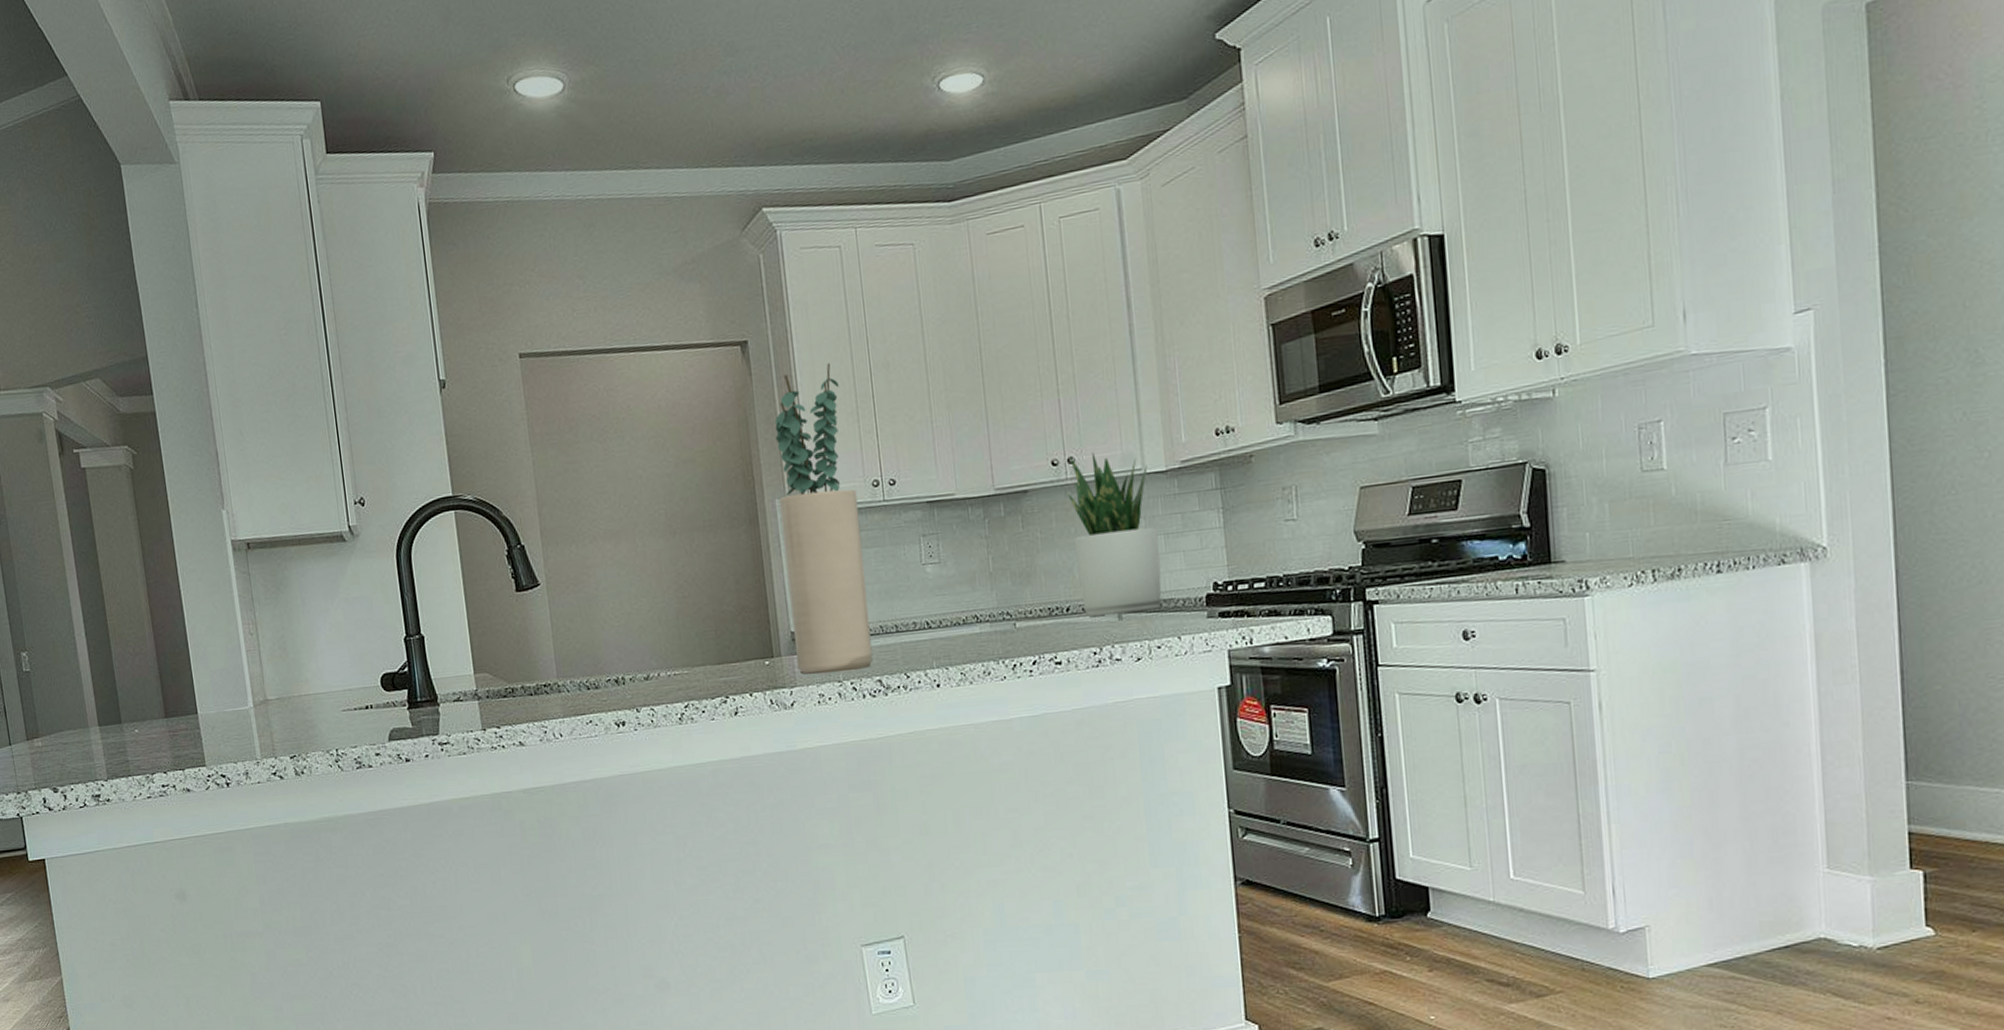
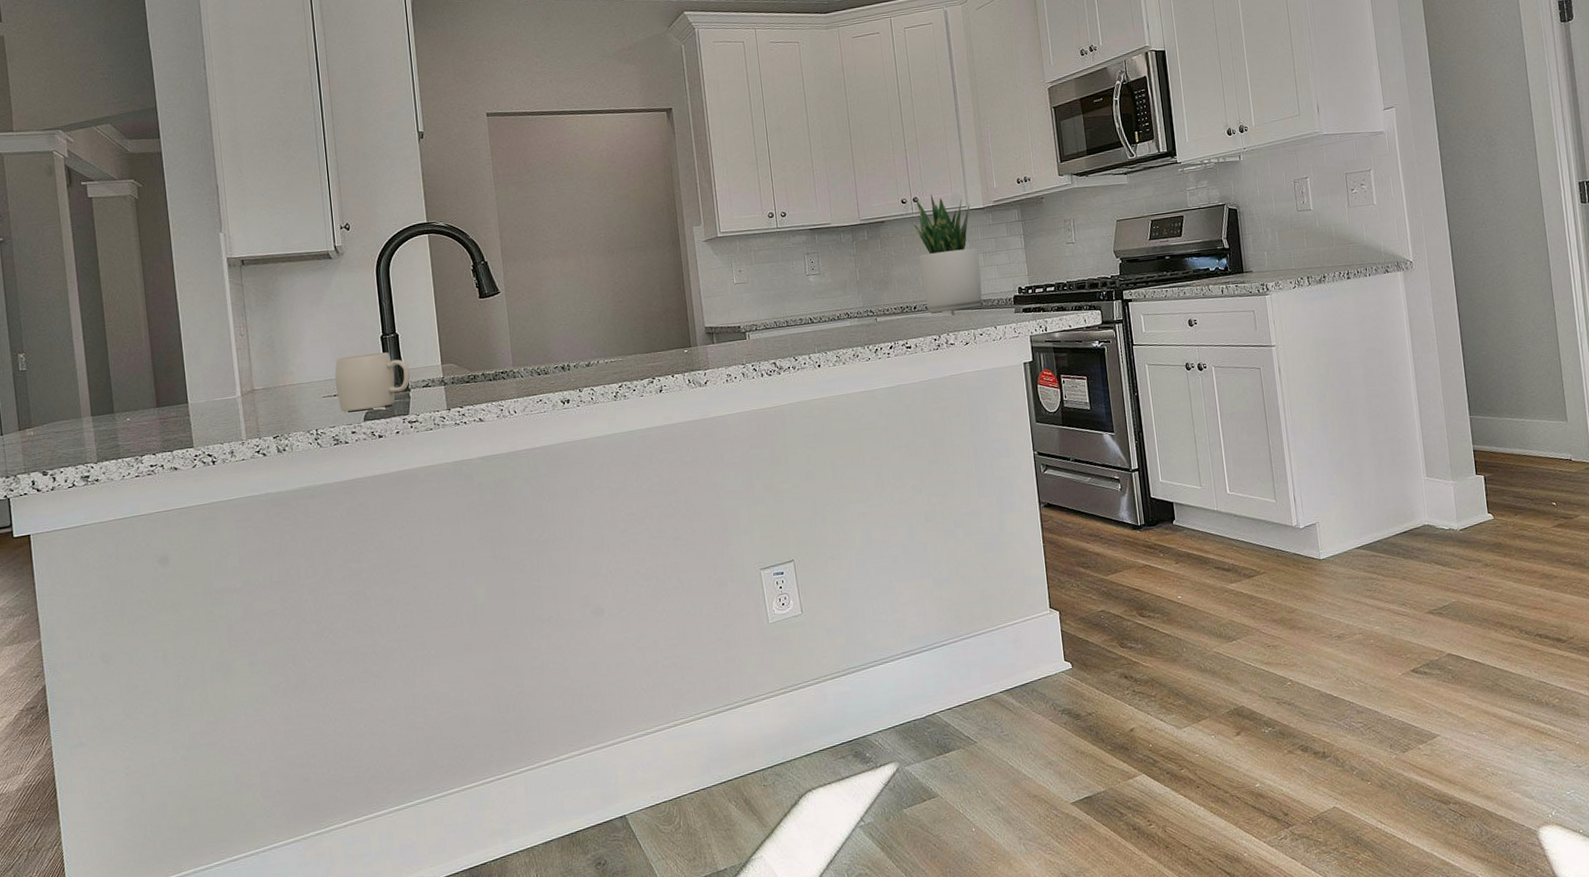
mug: none [354,657,439,729] -> present [334,352,411,412]
vase: present [774,362,873,675] -> none [693,126,769,360]

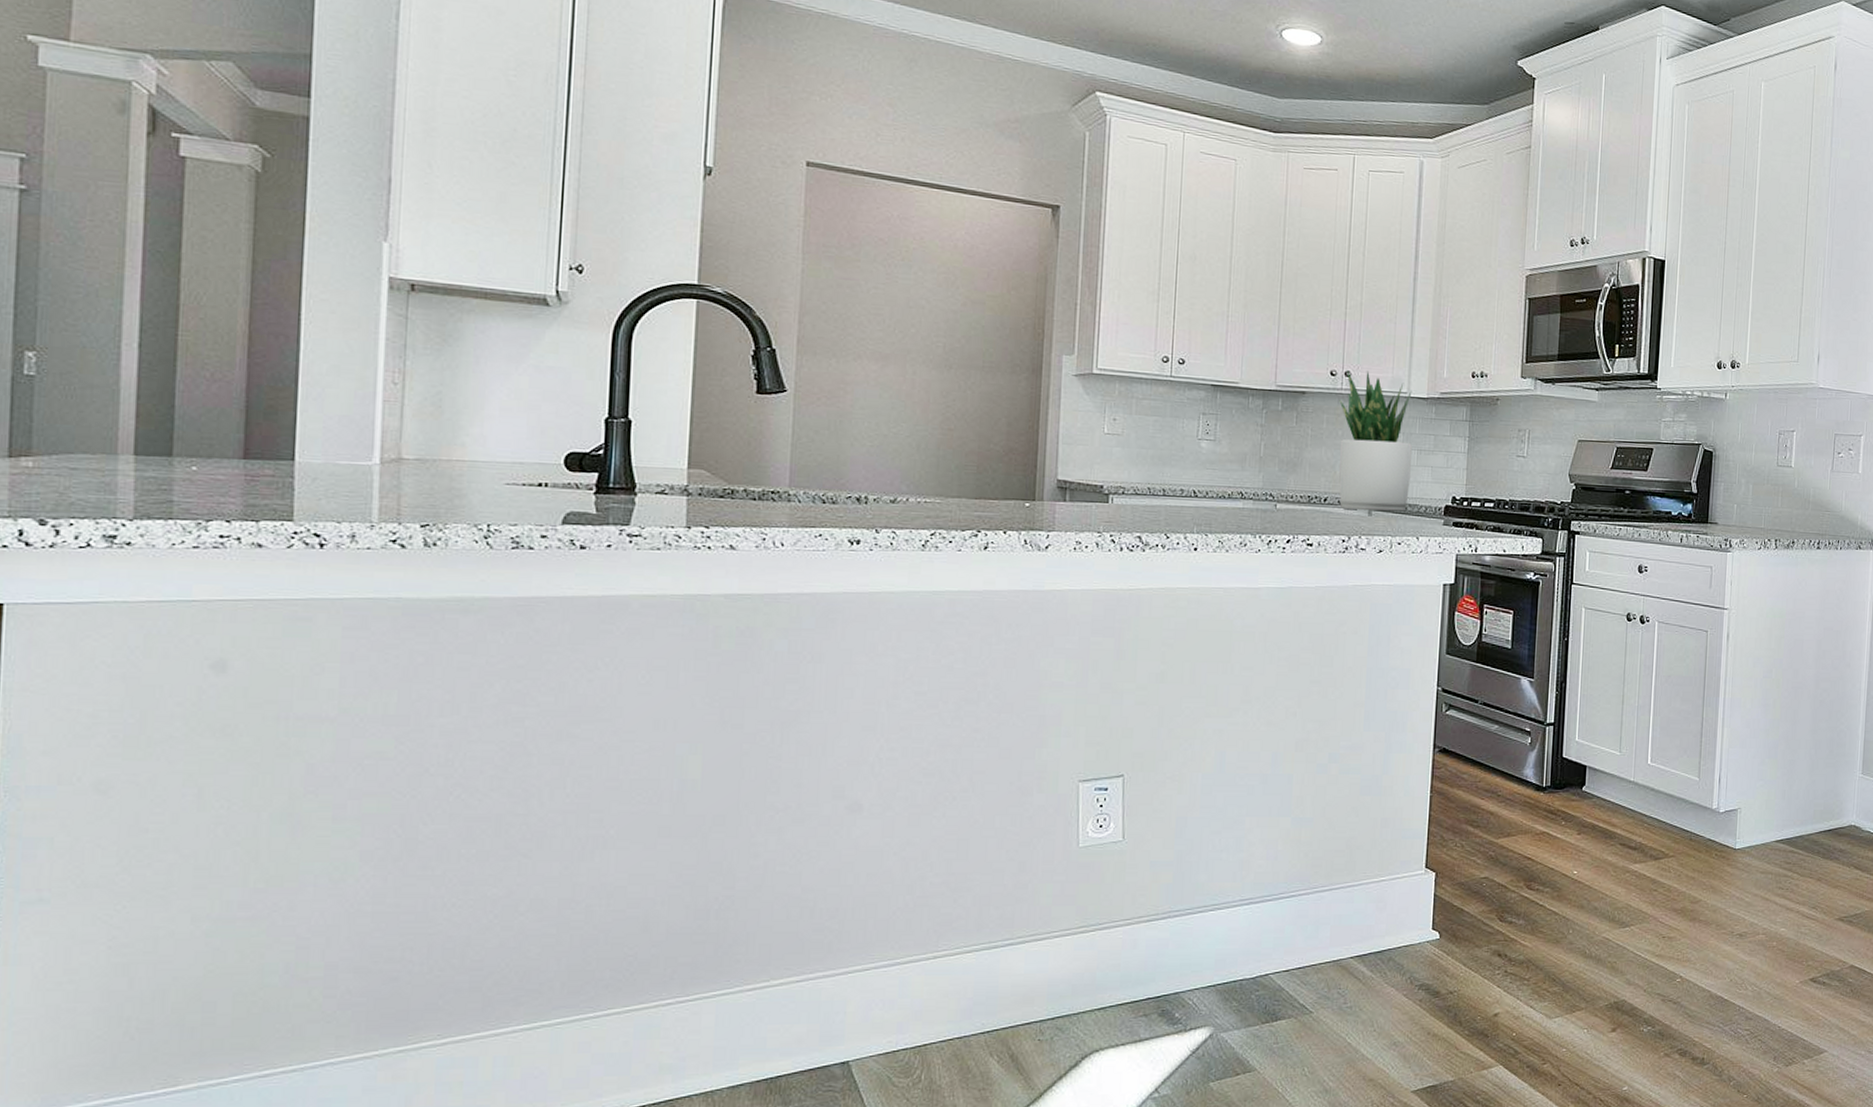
mug: present [334,352,411,412] -> none [527,436,641,511]

